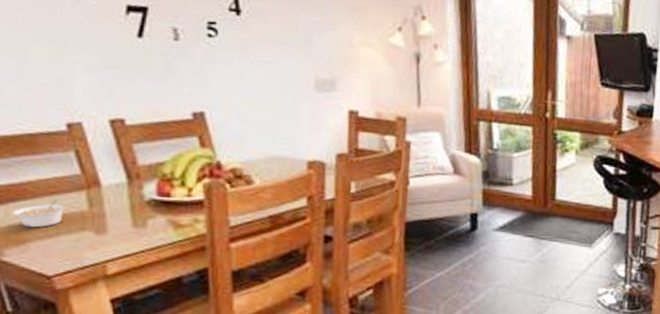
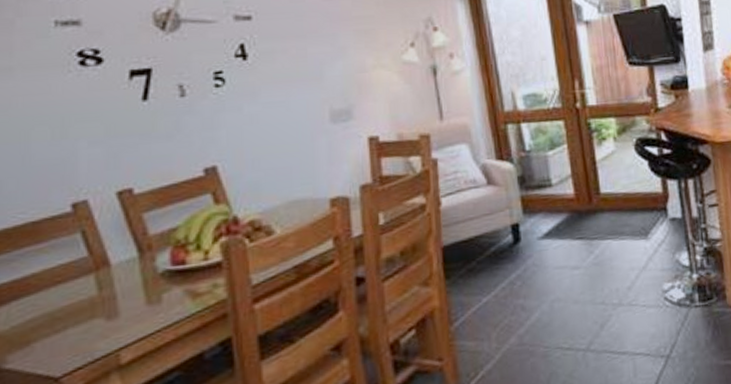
legume: present [12,199,65,228] -> none [15,289,73,326]

